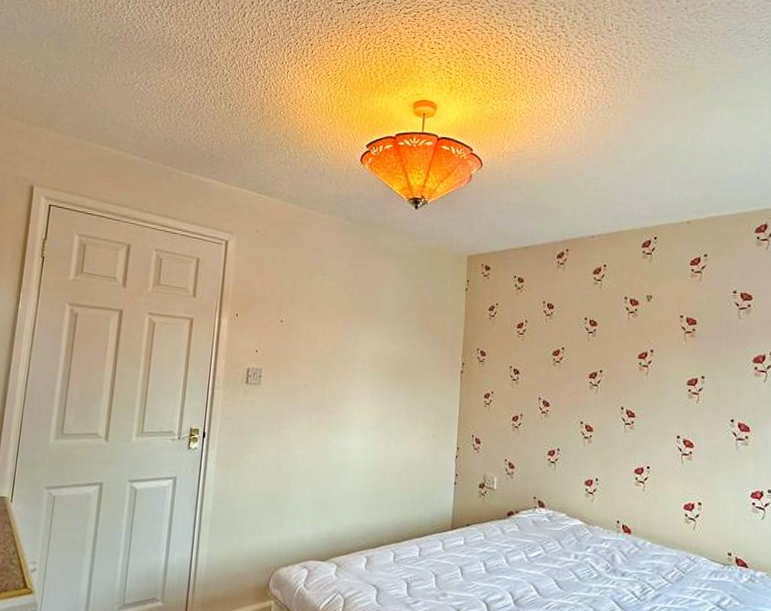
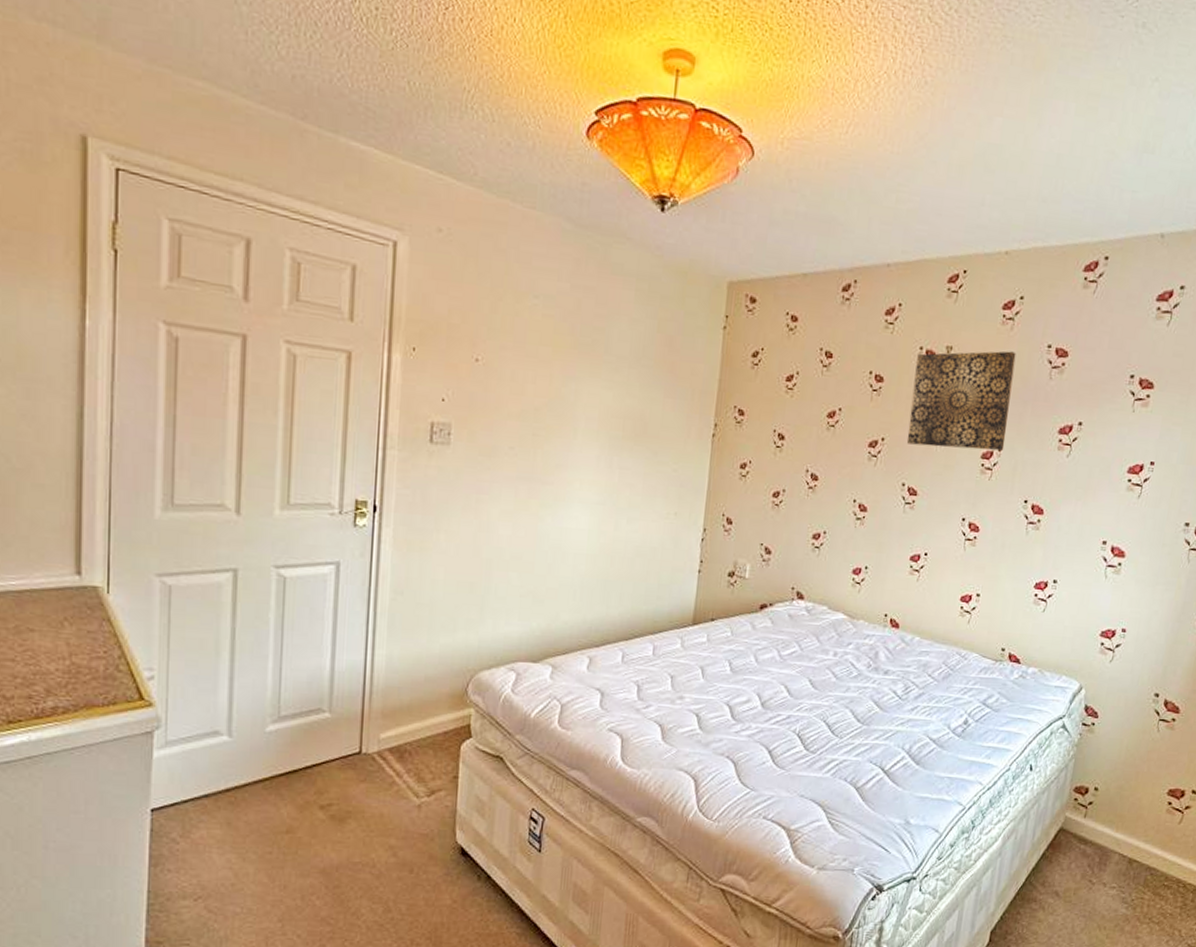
wall art: none [621,297,707,378] -> present [906,351,1016,451]

